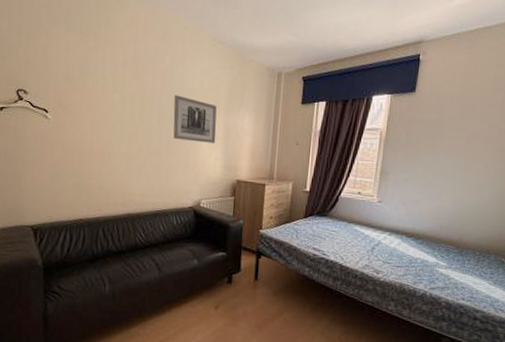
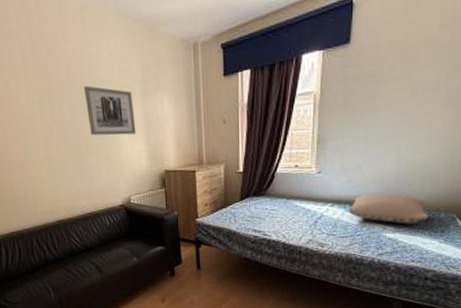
pillow: none [404,228,479,263] -> present [348,193,429,224]

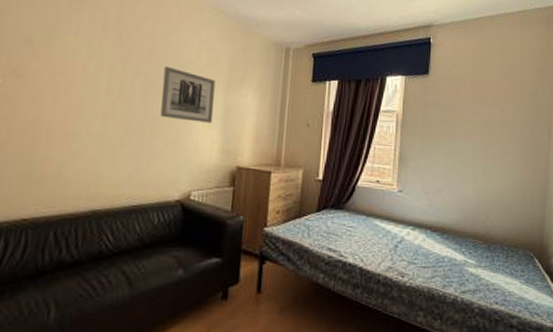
pillow: present [348,193,429,224] -> none [429,220,508,259]

